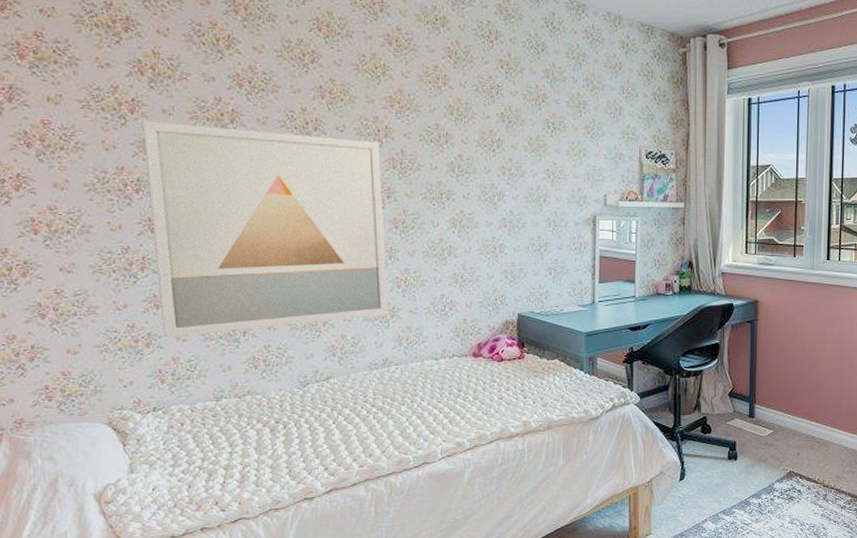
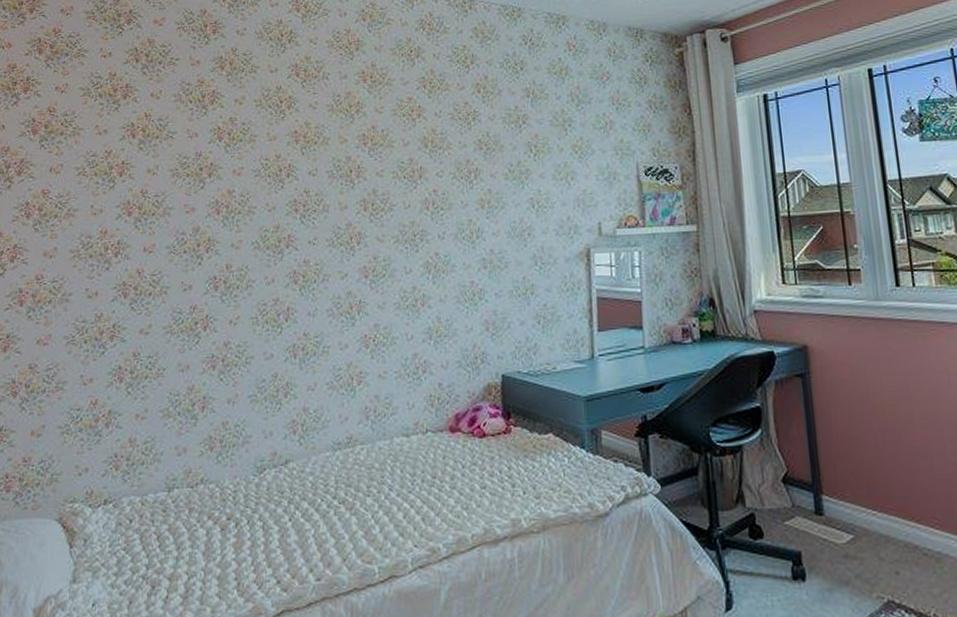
wall art: present [142,121,390,337] -> none [123,181,356,415]

